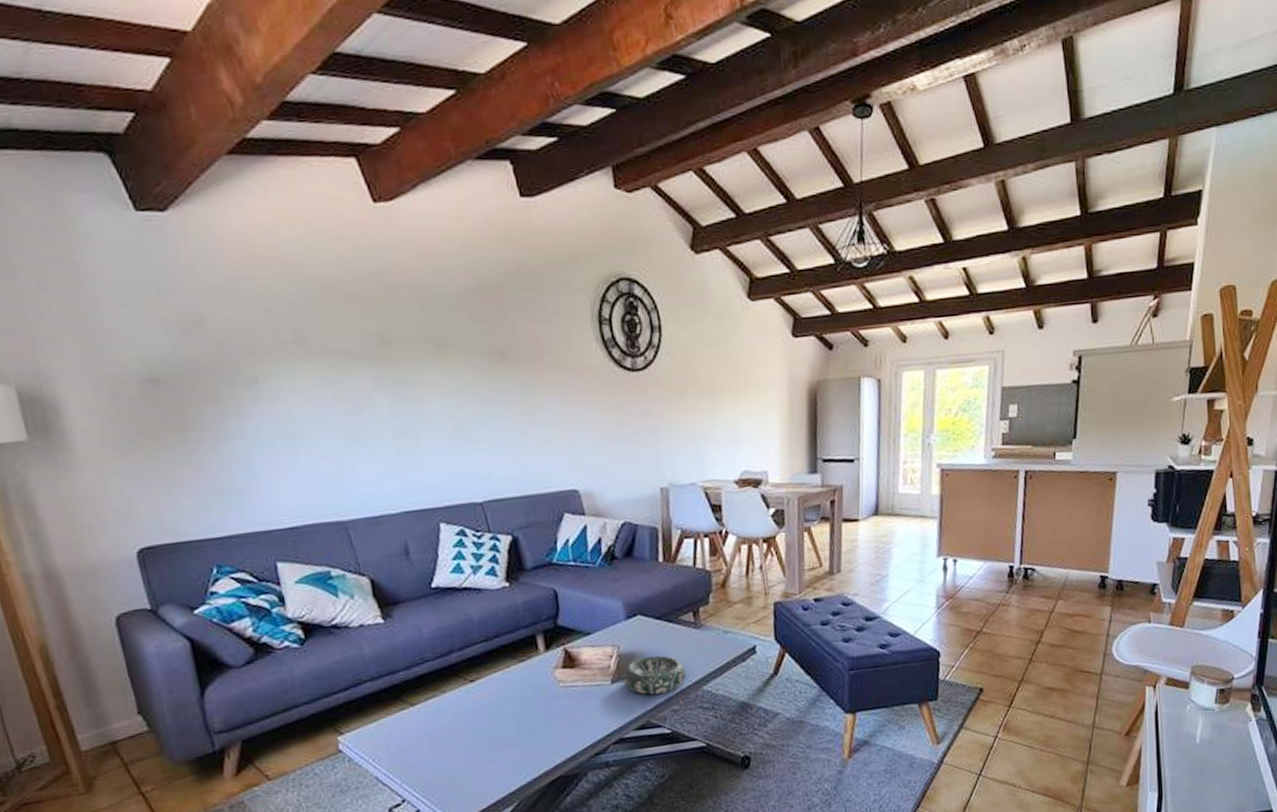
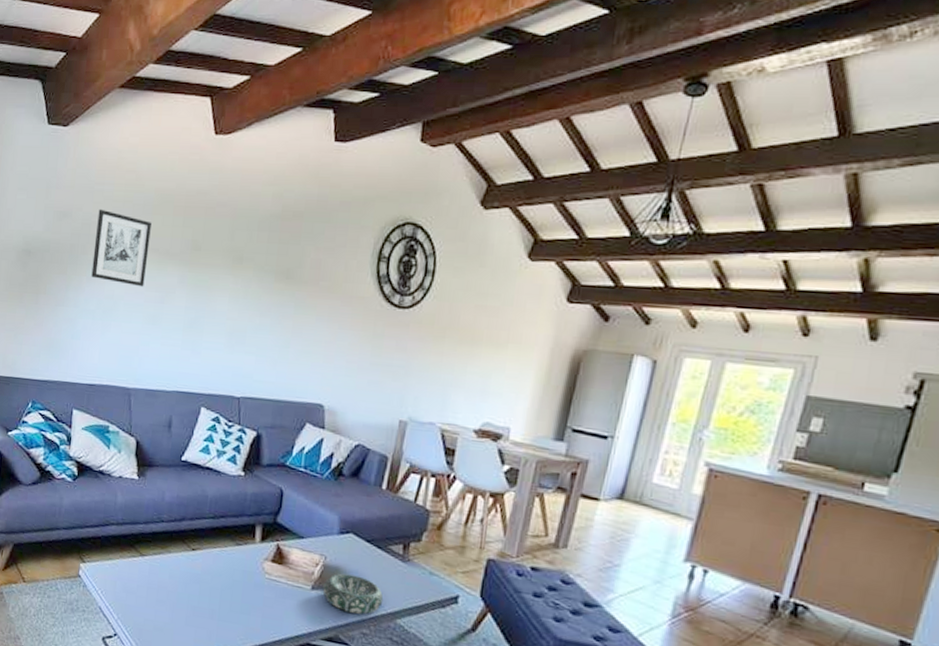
wall art: none [242,311,330,400] -> present [91,209,152,287]

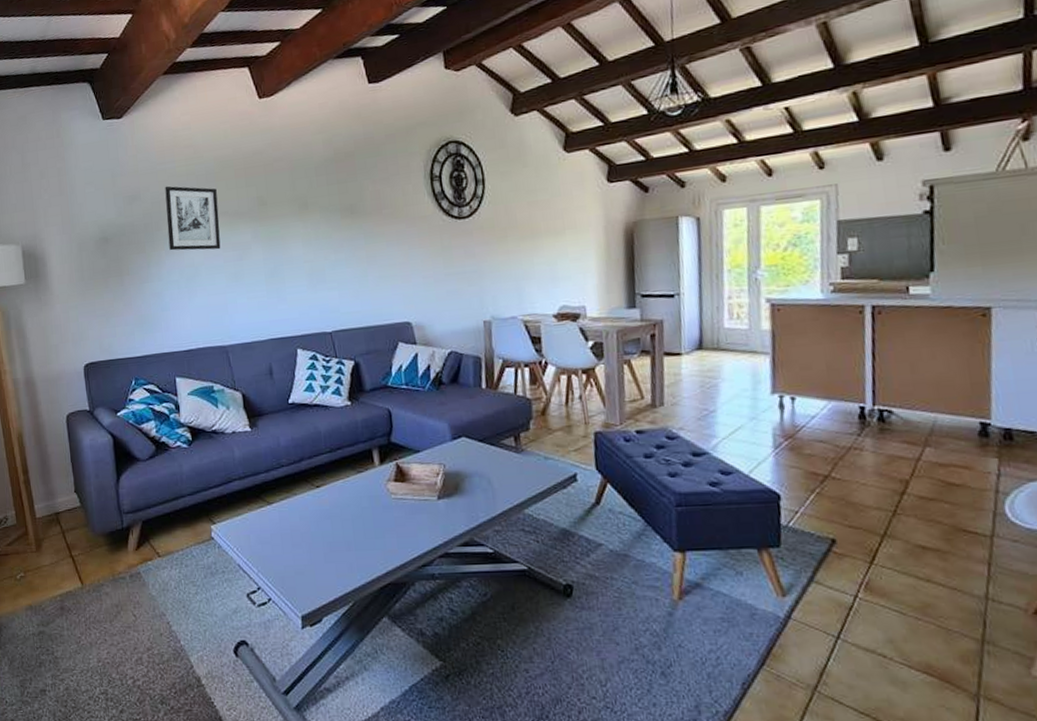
decorative bowl: present [322,573,384,615] -> none [448,476,508,514]

